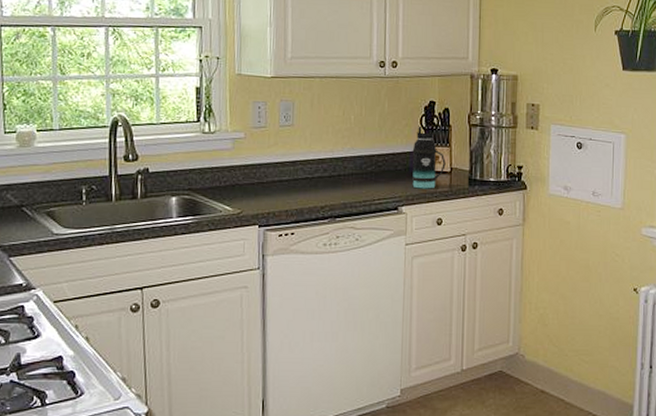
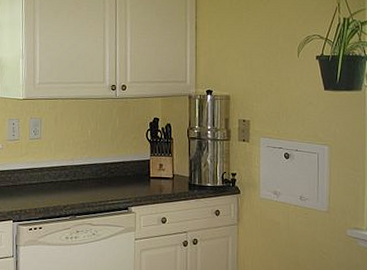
bottle: present [411,125,446,189] -> none [139,138,169,192]

